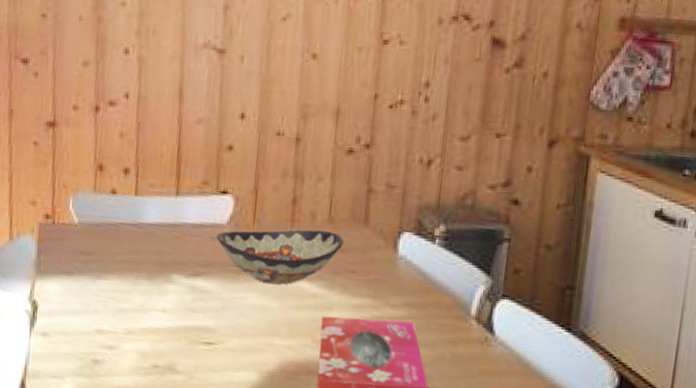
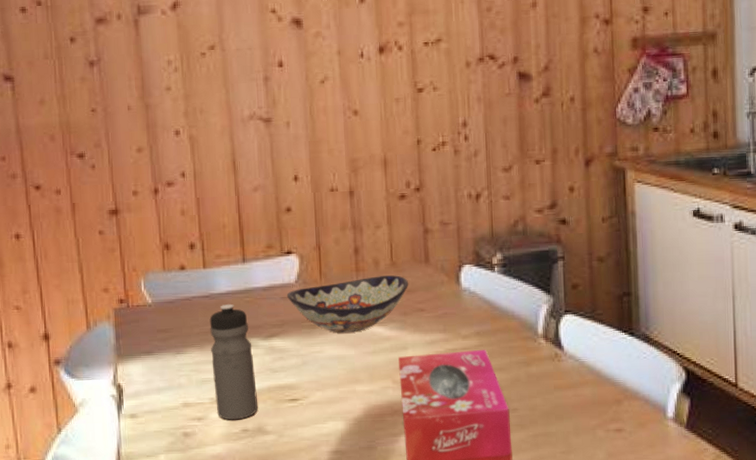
water bottle: none [129,235,174,355] -> present [209,303,258,420]

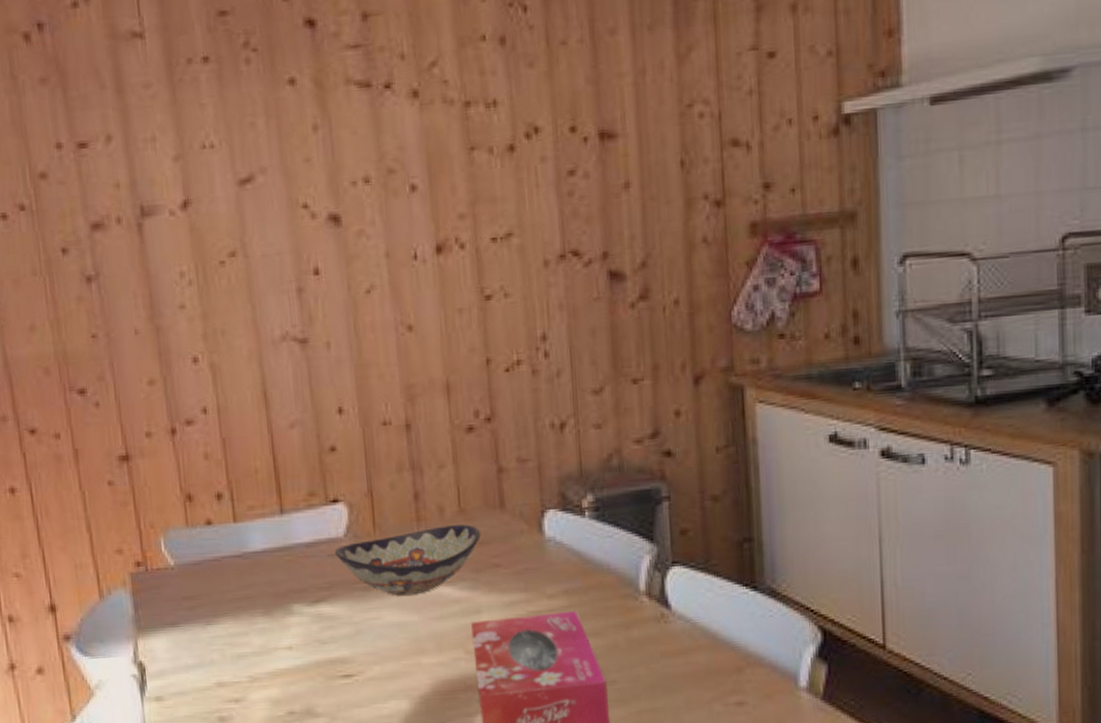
water bottle: present [209,303,258,420] -> none [243,564,305,702]

